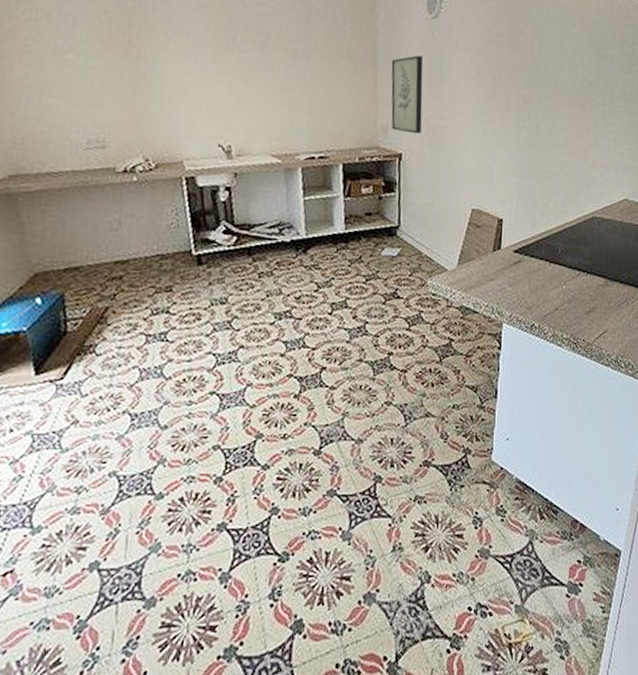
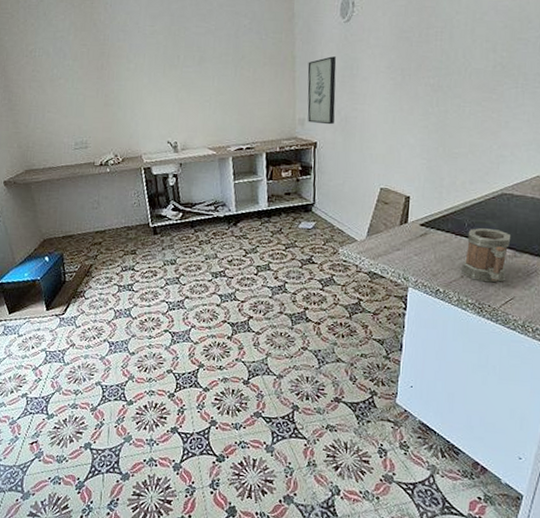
mug: none [555,255,602,315] -> present [460,228,510,283]

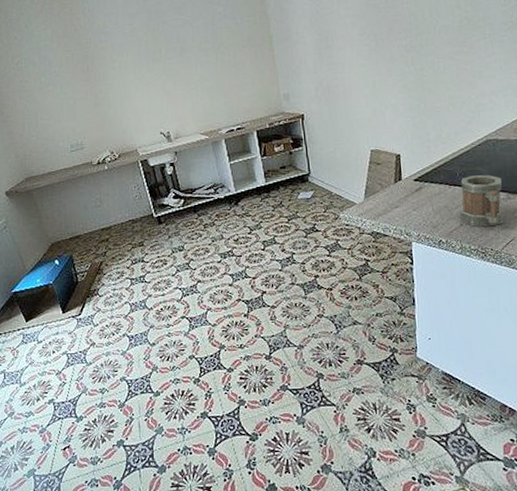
wall art: present [307,56,337,125] -> none [284,31,318,97]

